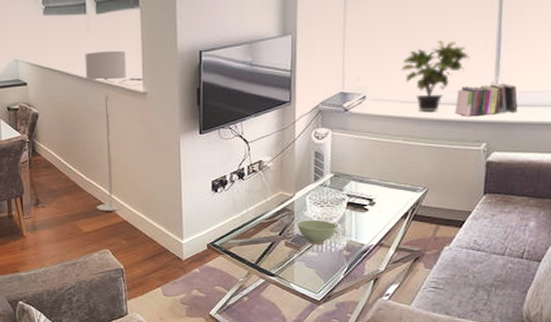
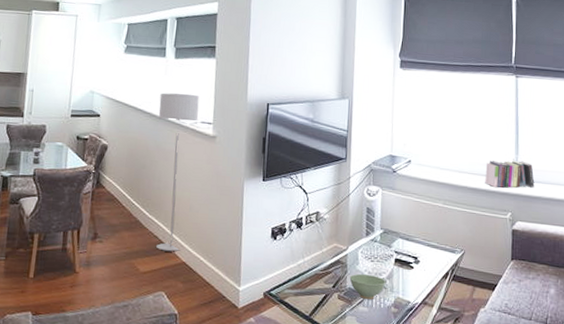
potted plant: present [401,41,469,111] -> none [440,119,494,180]

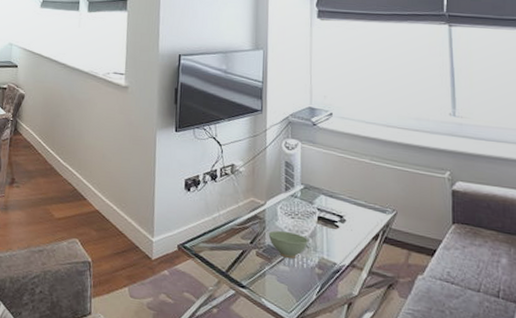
floor lamp: present [155,93,199,252] -> none [69,44,112,200]
books: present [485,160,535,188] -> none [417,114,477,145]

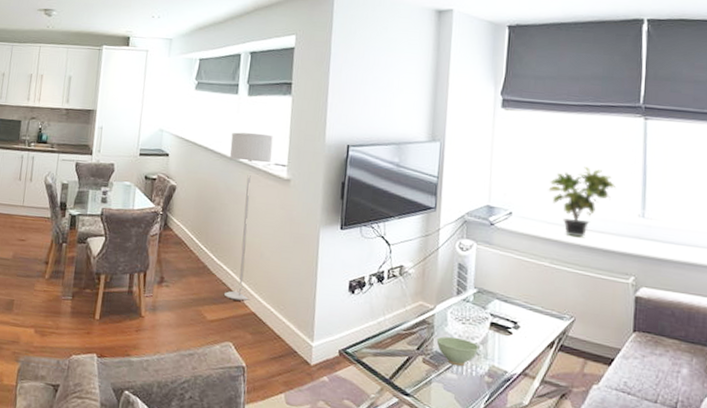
floor lamp: none [69,44,112,200] -> present [223,132,273,301]
potted plant: none [364,70,427,135] -> present [548,167,616,237]

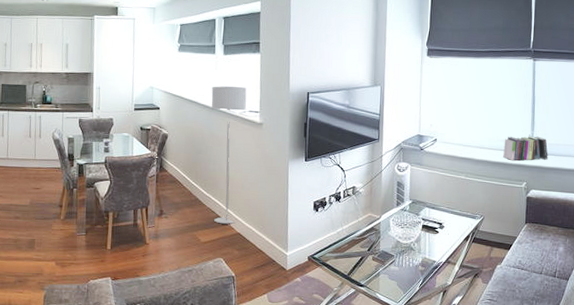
bowl: present [436,336,480,366] -> none [382,238,415,260]
potted plant: present [548,167,616,237] -> none [463,100,513,155]
books: none [602,215,666,249] -> present [503,136,548,161]

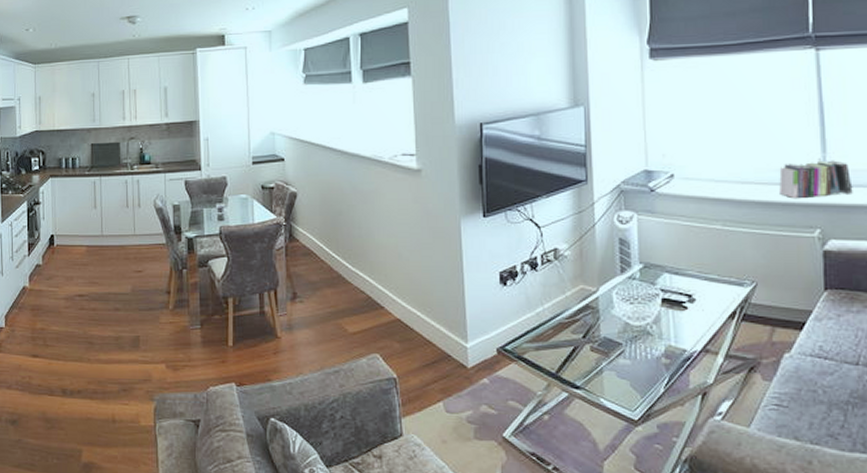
floor lamp: present [211,86,247,225] -> none [350,122,397,308]

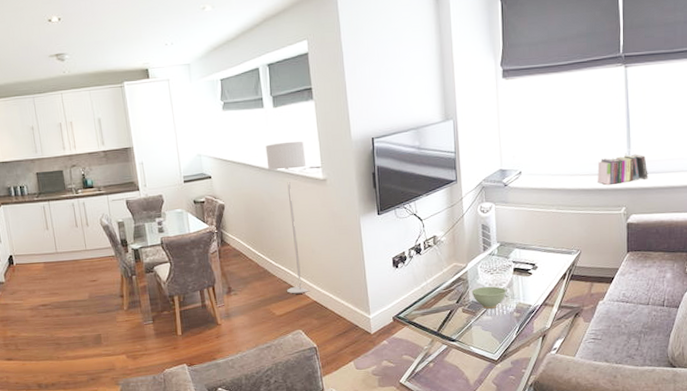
floor lamp: none [350,122,397,308] -> present [265,141,310,294]
bowl: none [603,319,653,349] -> present [471,286,507,309]

